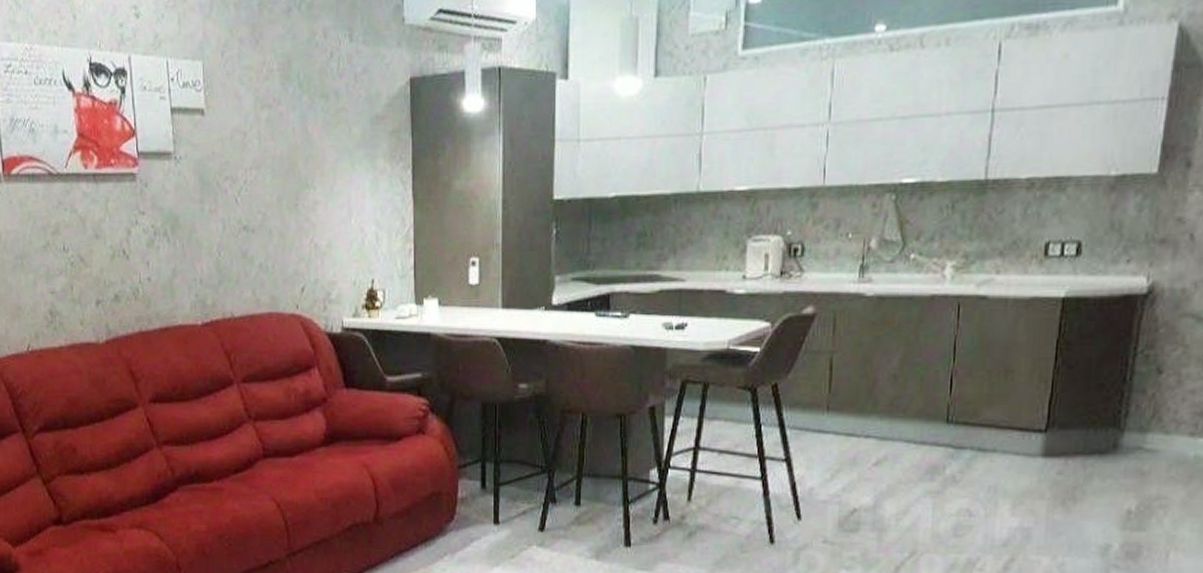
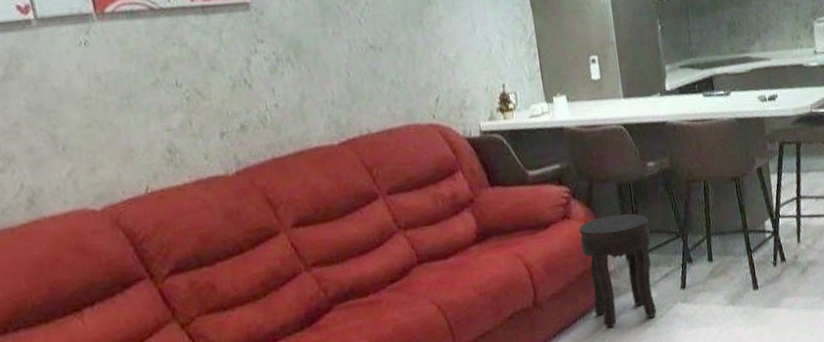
side table: none [433,437,512,559] -> present [578,213,657,328]

